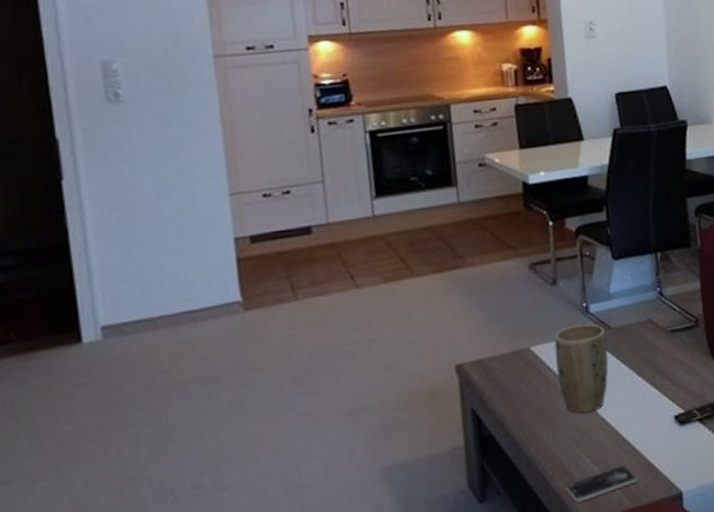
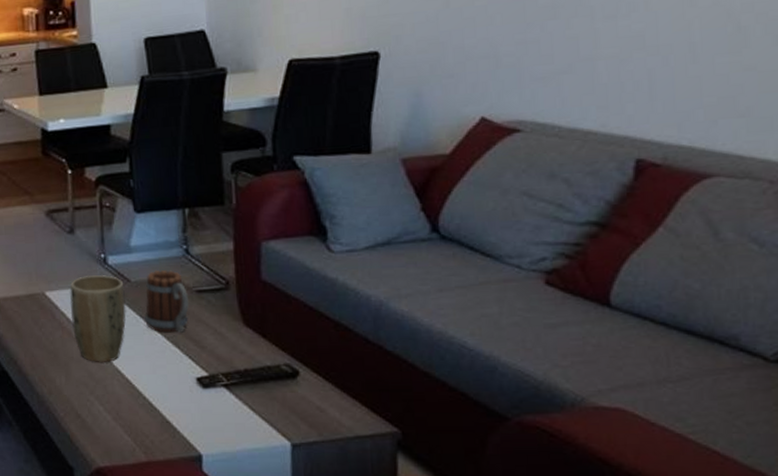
smartphone: present [564,465,638,504] -> none [76,418,154,448]
mug: none [625,313,665,376] -> present [144,269,190,333]

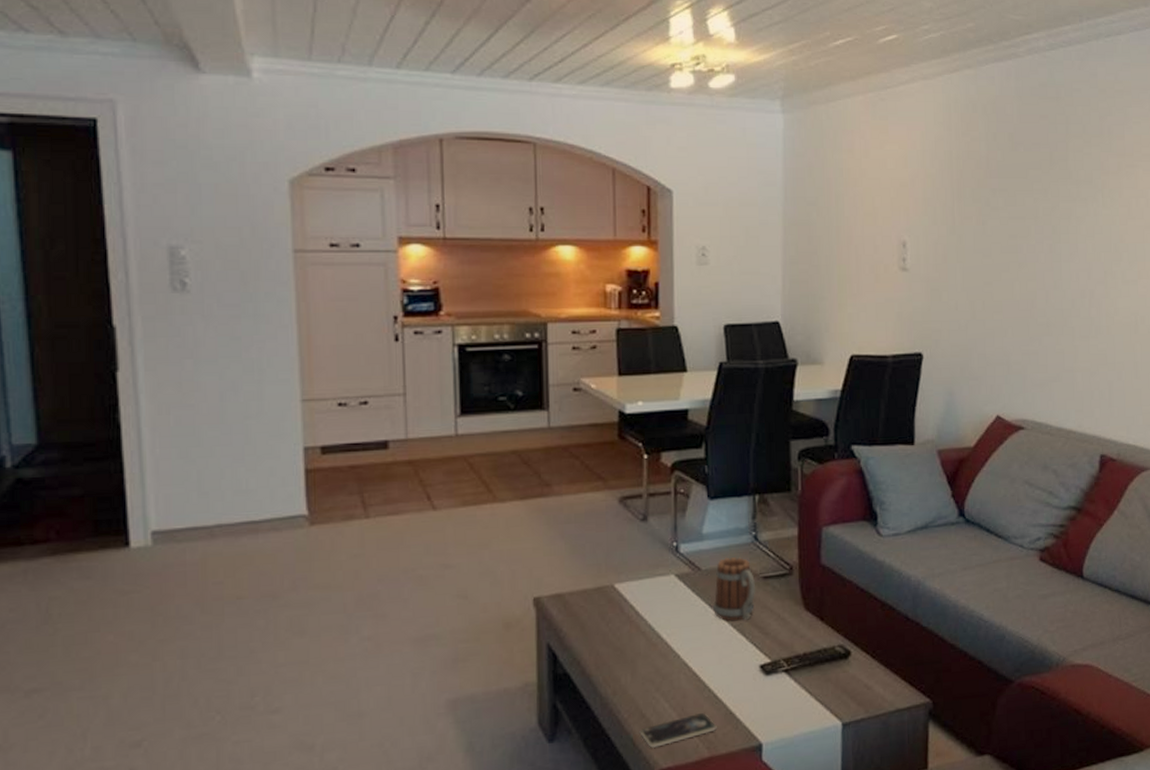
plant pot: present [70,275,127,363] -> none [639,564,697,657]
smartphone: none [76,418,154,448] -> present [639,712,717,749]

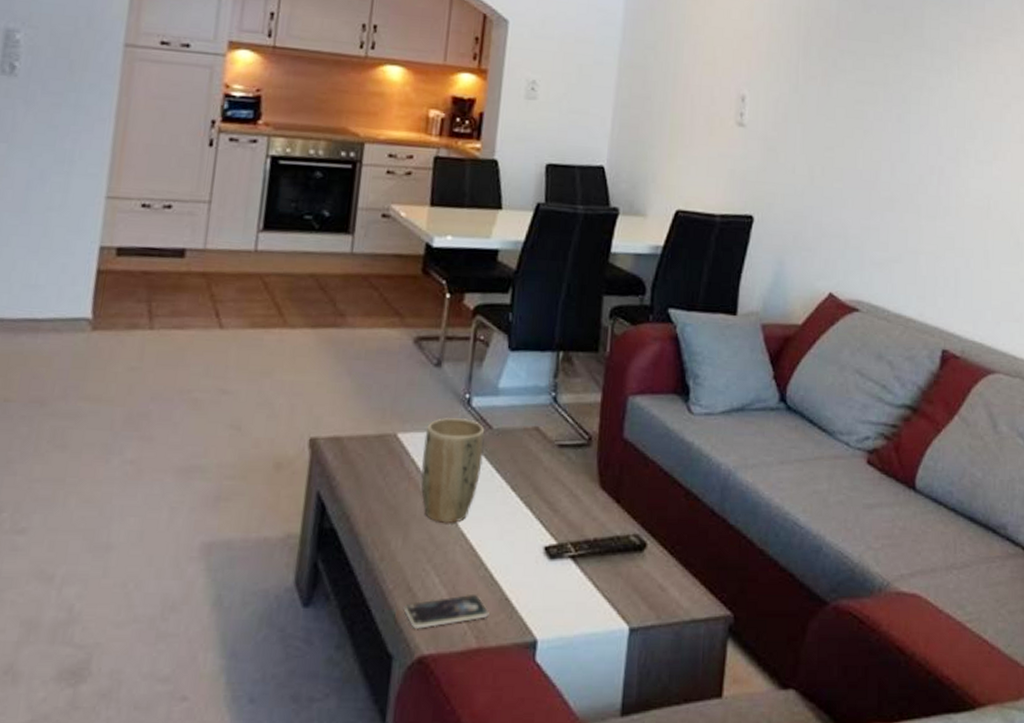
plant pot: none [639,564,697,657] -> present [421,418,485,524]
mug: present [713,557,756,622] -> none [500,417,550,492]

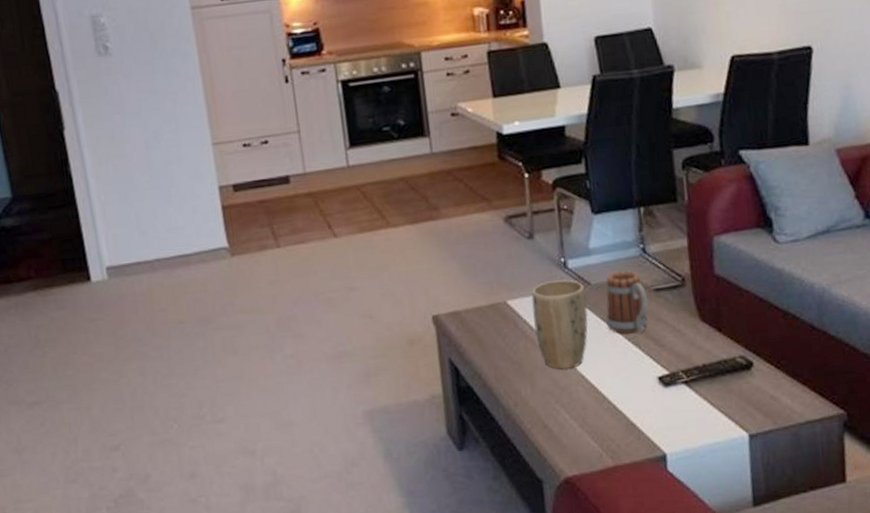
smartphone: present [403,593,489,630] -> none [543,423,619,458]
mug: none [500,417,550,492] -> present [605,270,649,334]

